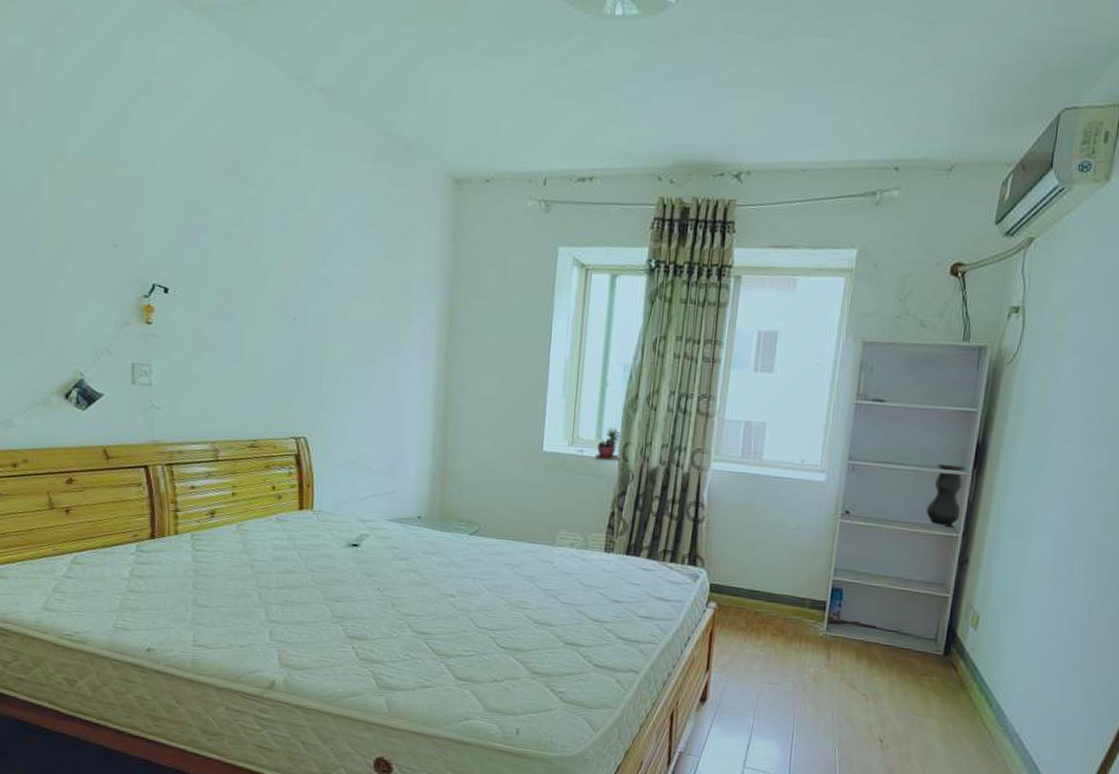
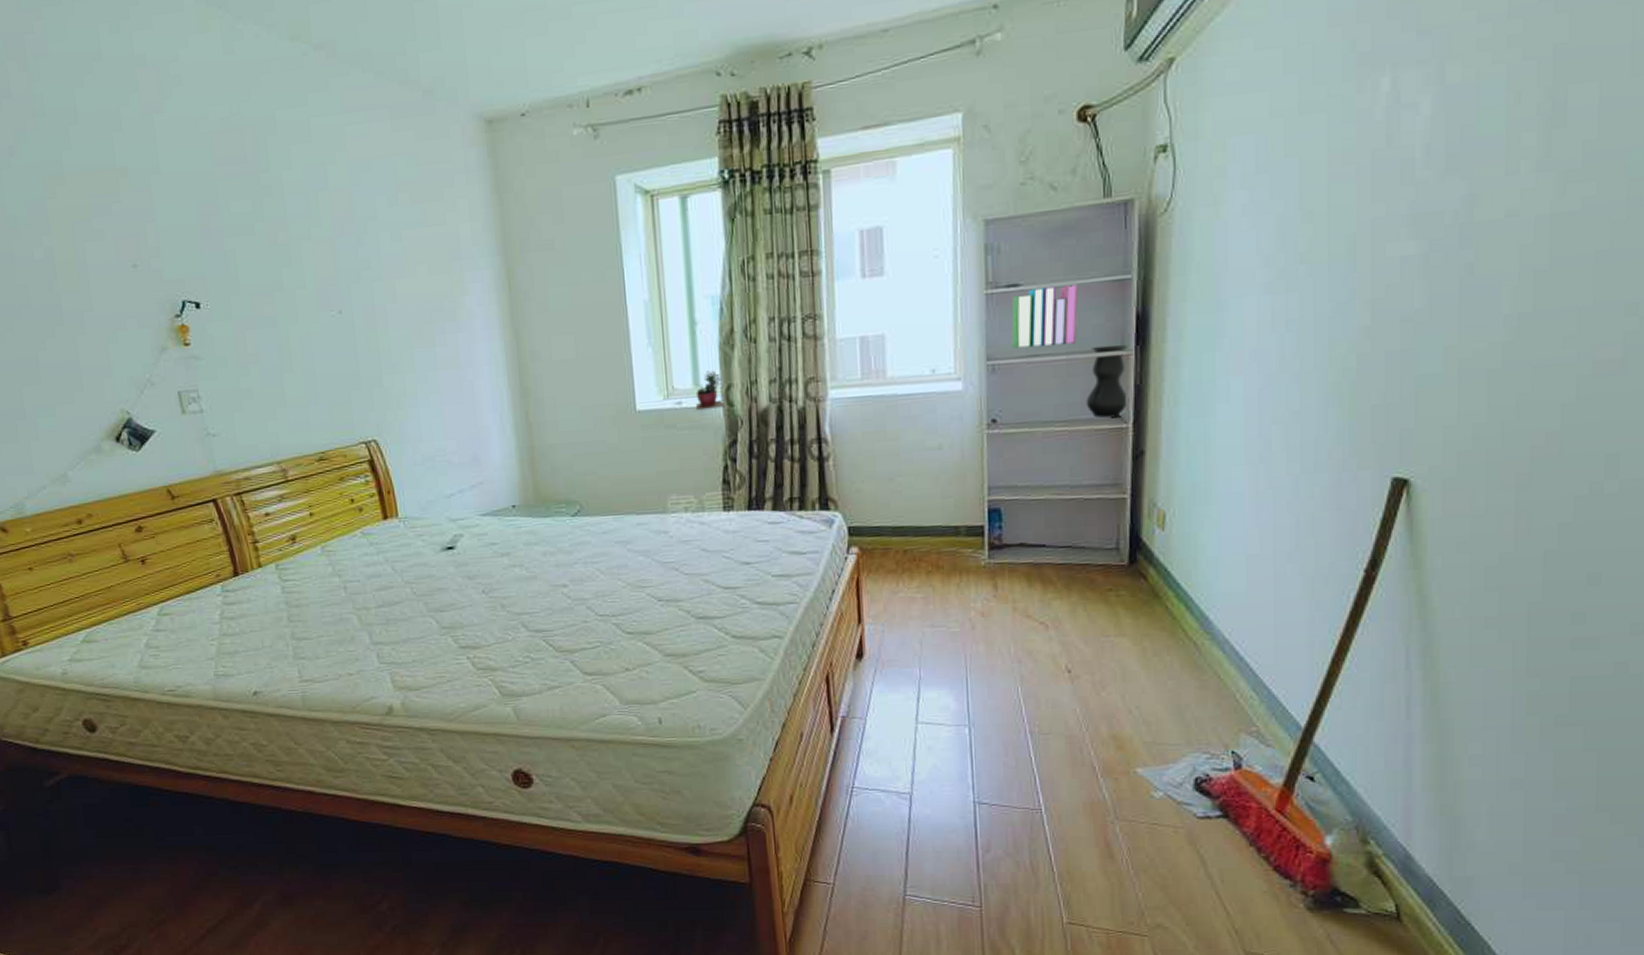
books: none [870,406,933,459] -> present [1011,285,1079,349]

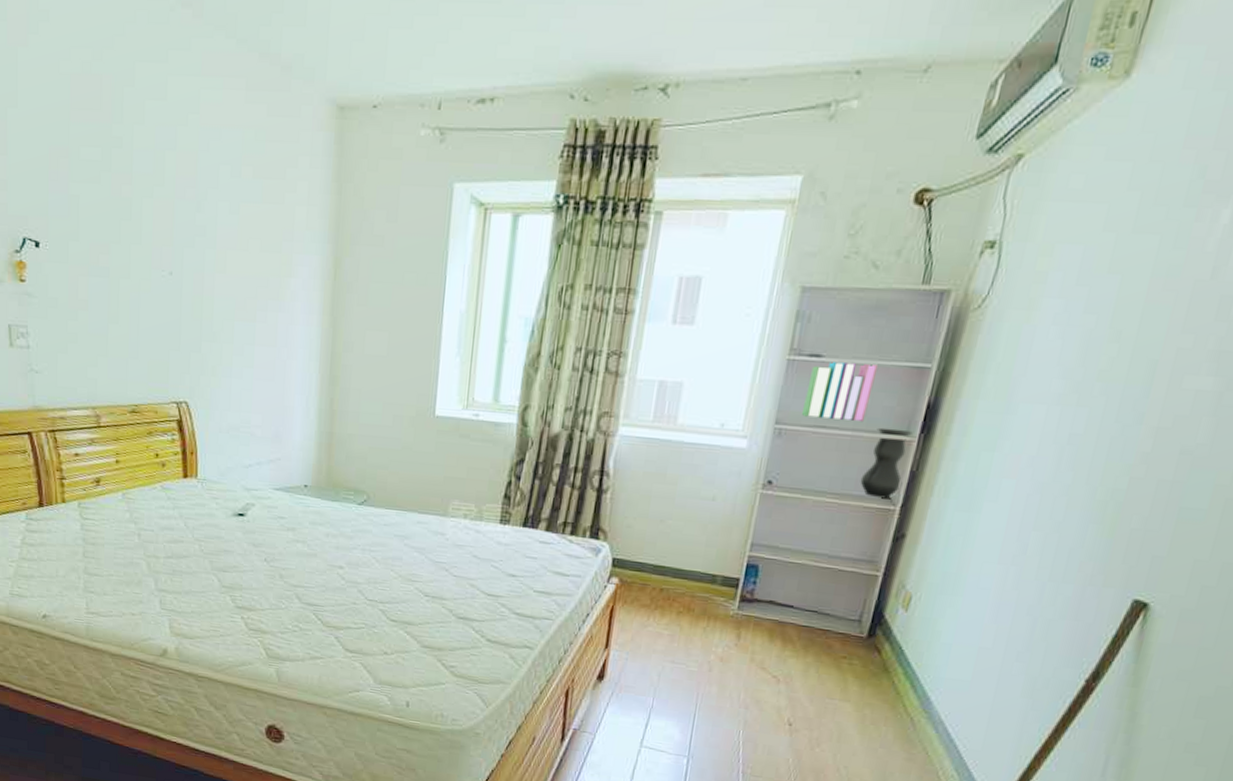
succulent plant: present [695,370,725,411] -> none [490,389,521,426]

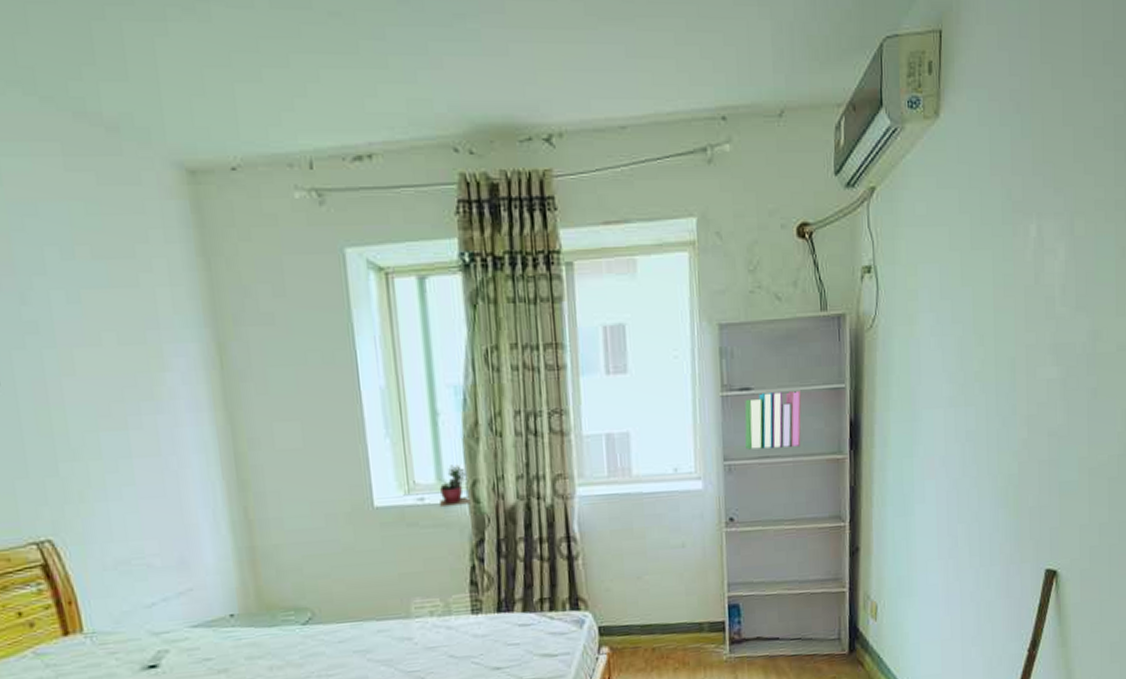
succulent plant: none [490,389,521,426] -> present [439,464,471,508]
vase: present [860,427,913,499] -> none [810,448,846,518]

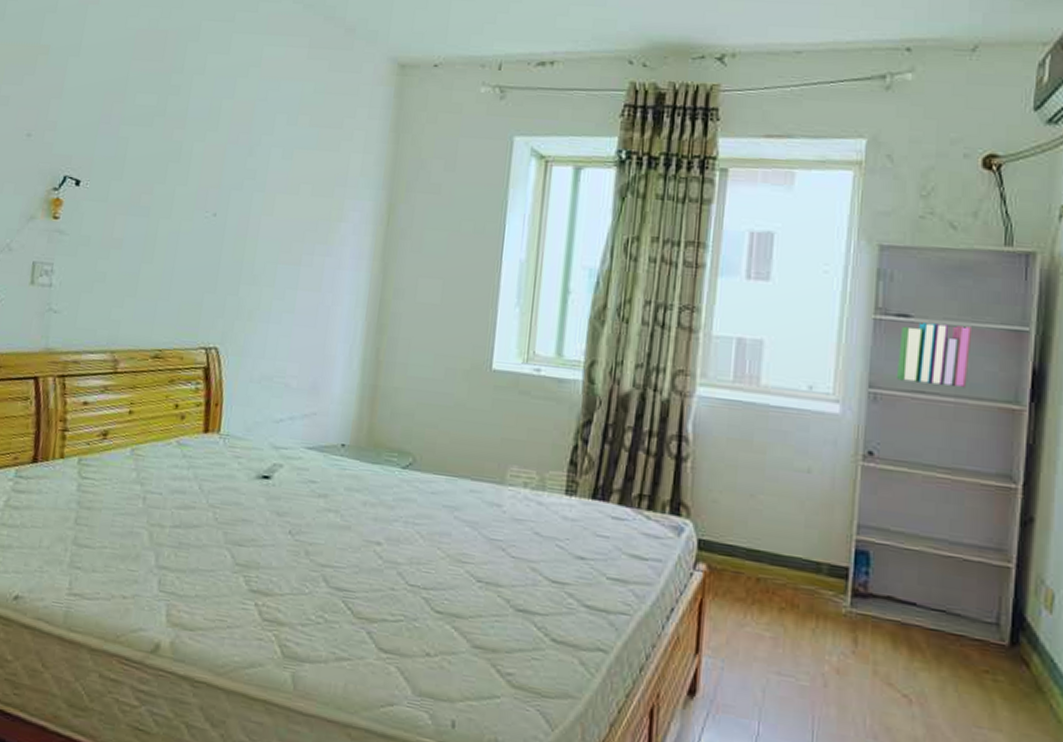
succulent plant: present [439,464,471,508] -> none [553,342,587,384]

